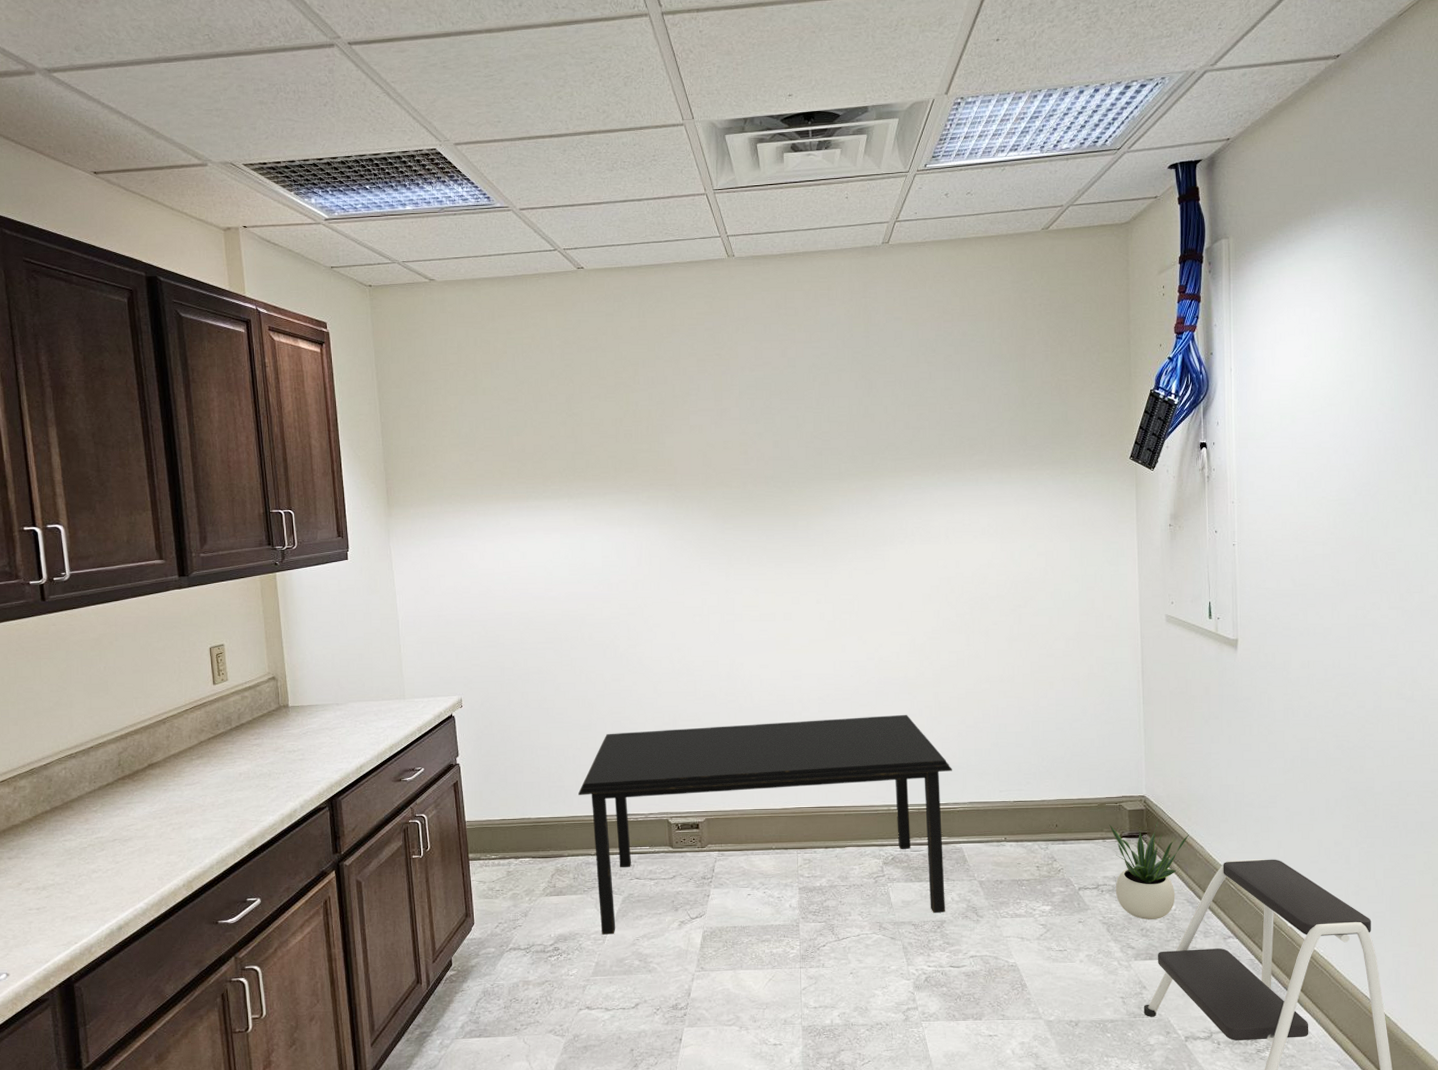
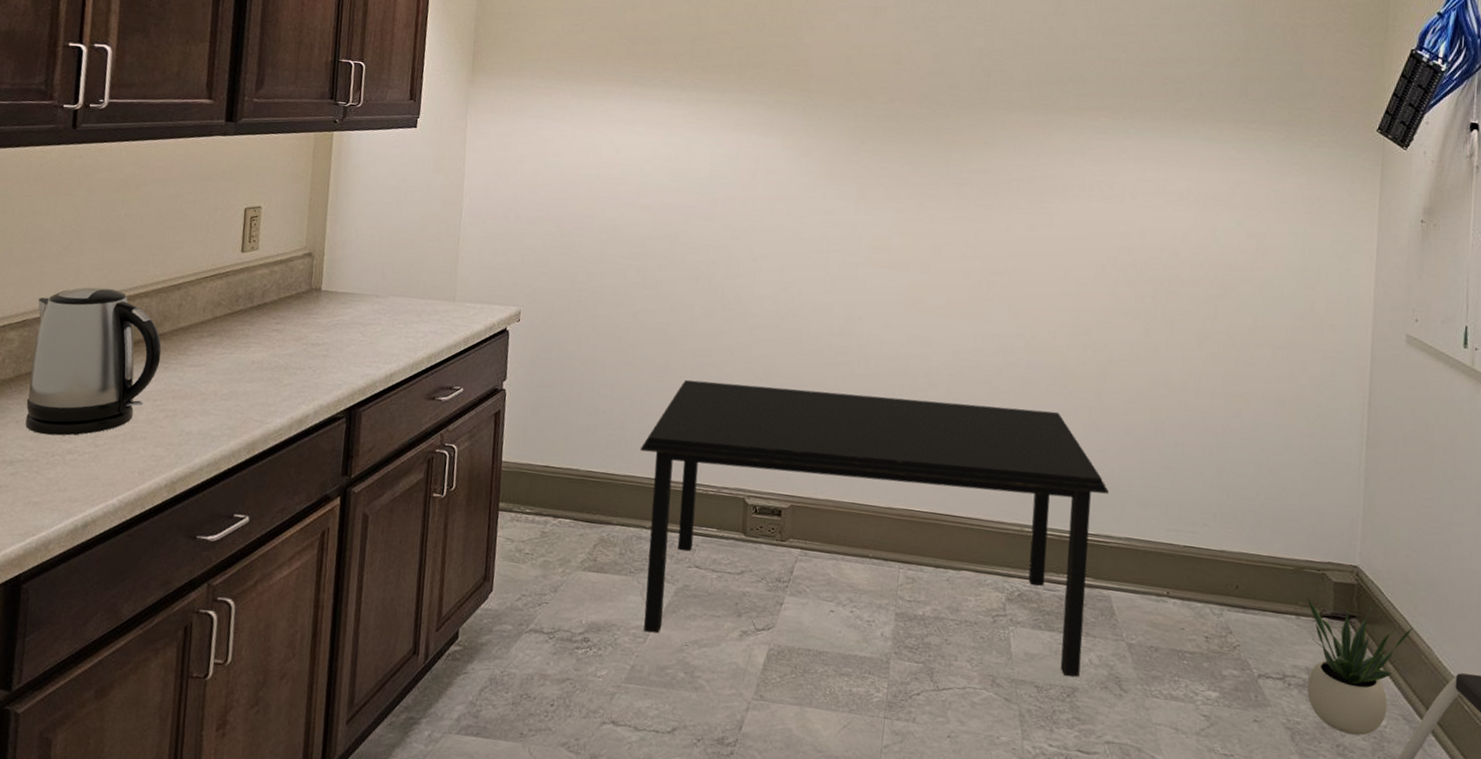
kettle: none [40,731,159,861] -> present [25,287,162,436]

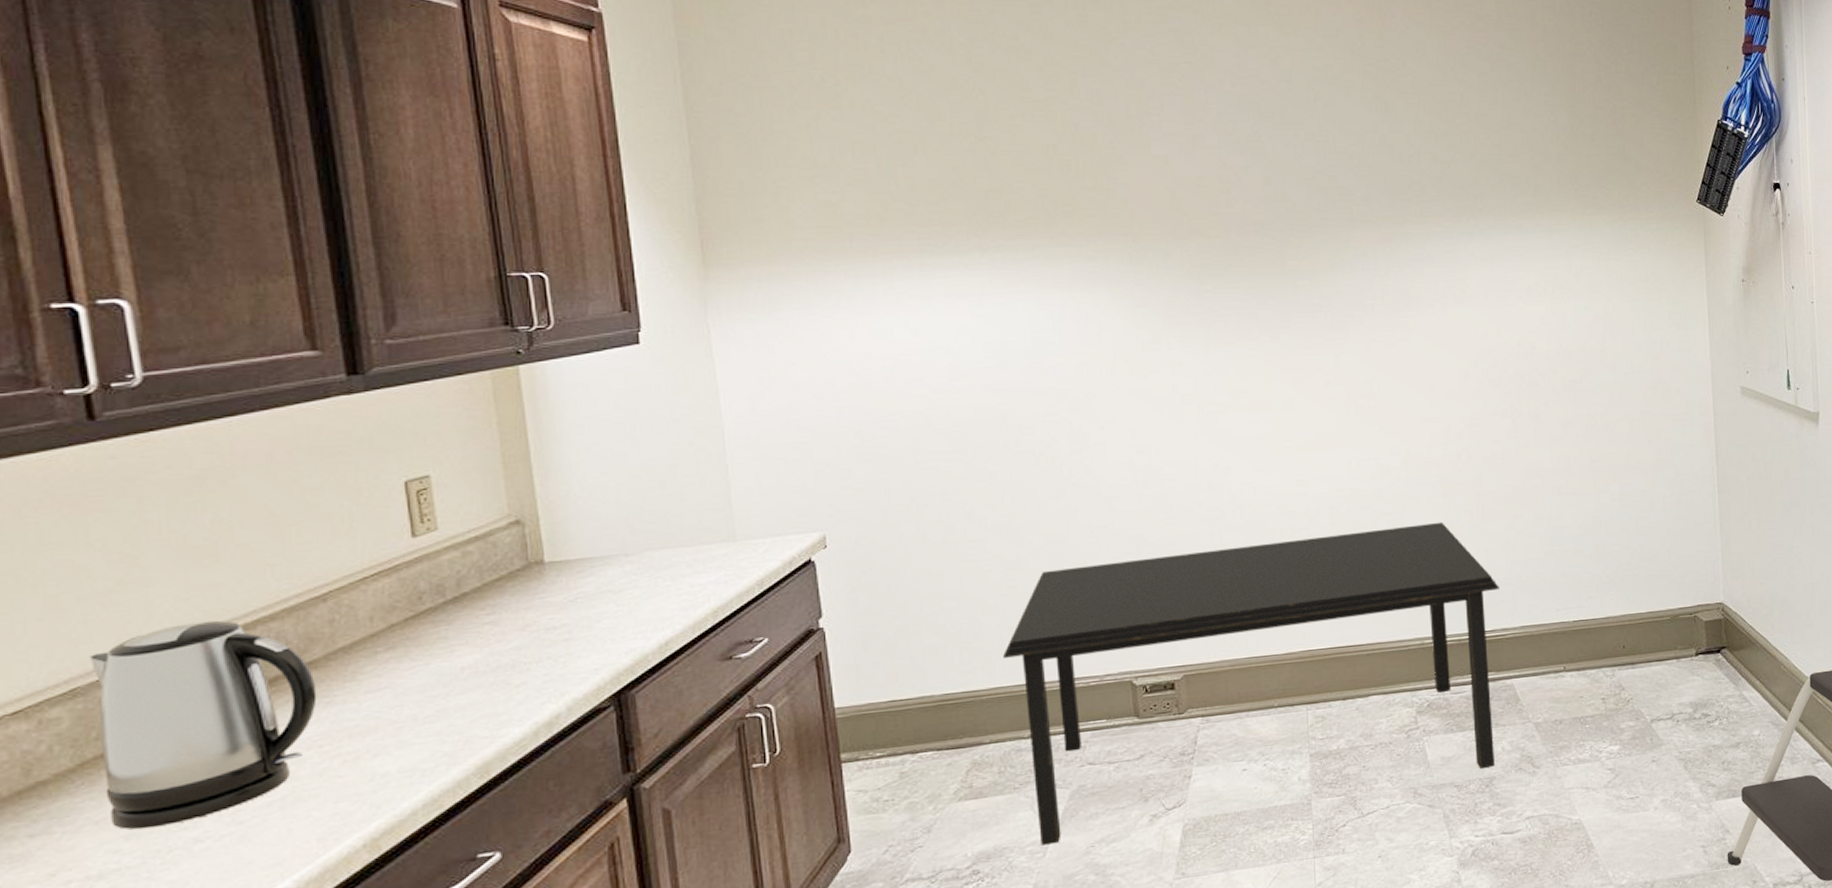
potted plant: present [1307,597,1413,736] -> none [1684,631,1772,751]

